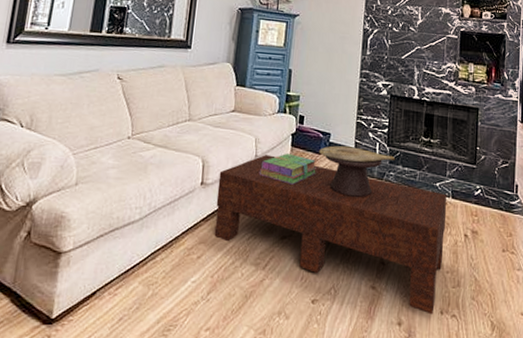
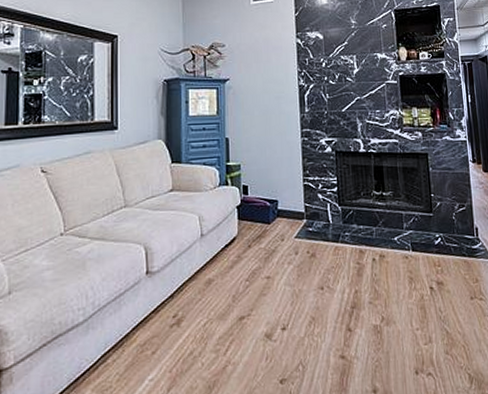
coffee table: present [214,155,447,315] -> none [164,232,412,377]
stack of books: present [258,154,316,185] -> none [207,228,268,261]
decorative bowl: present [319,145,395,197] -> none [268,211,348,265]

